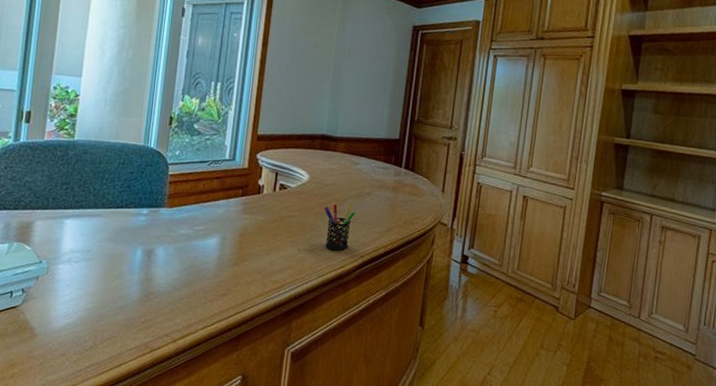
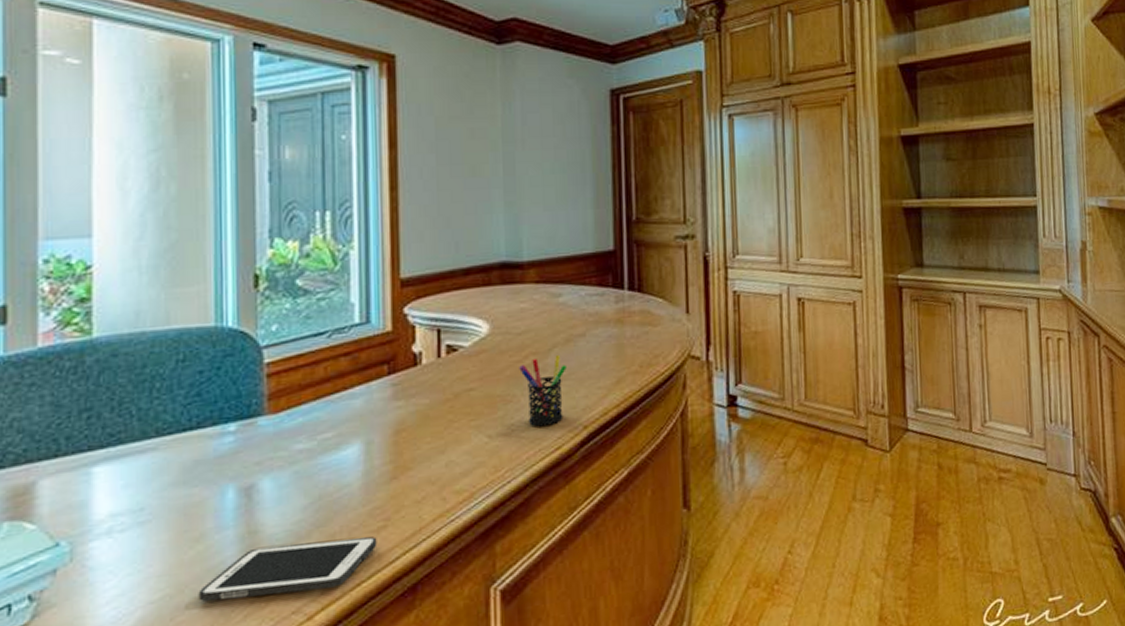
cell phone: none [113,290,221,326] -> present [198,536,377,602]

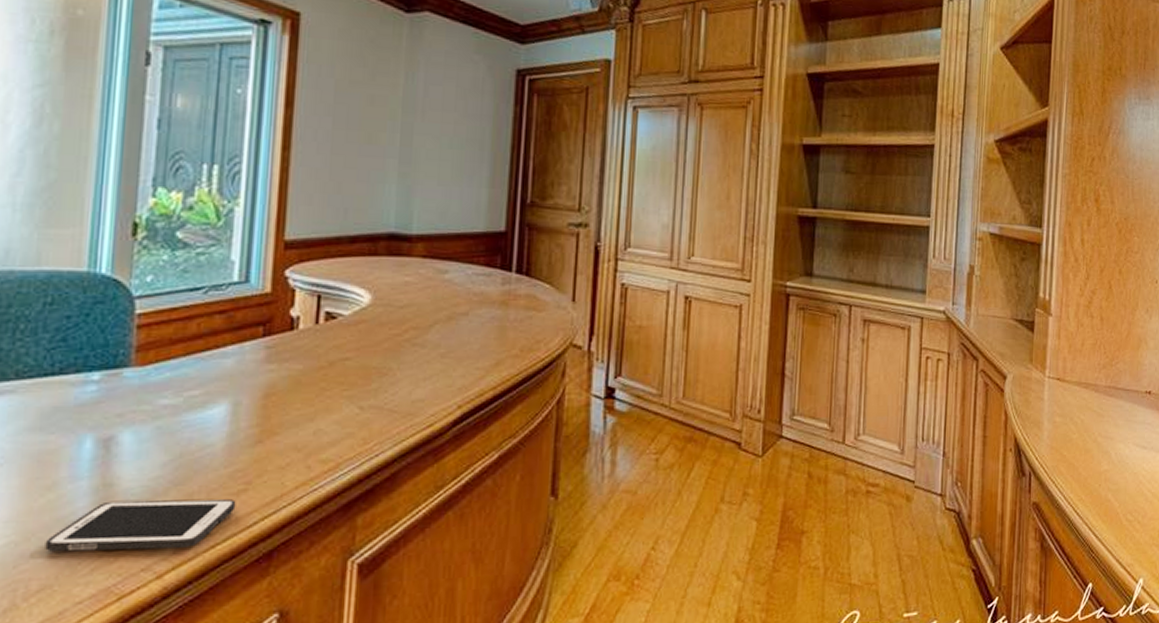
pen holder: present [519,354,567,427] -> none [398,331,446,403]

